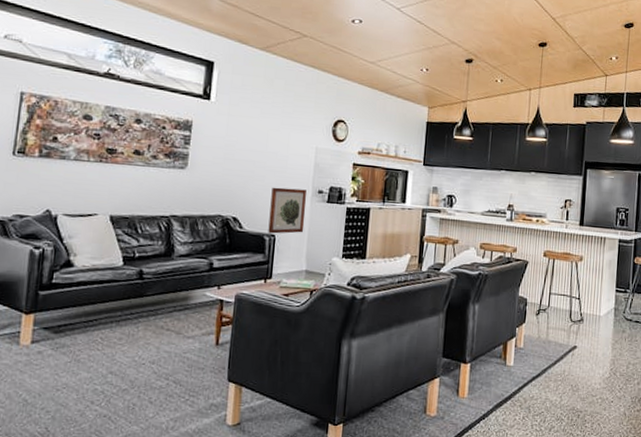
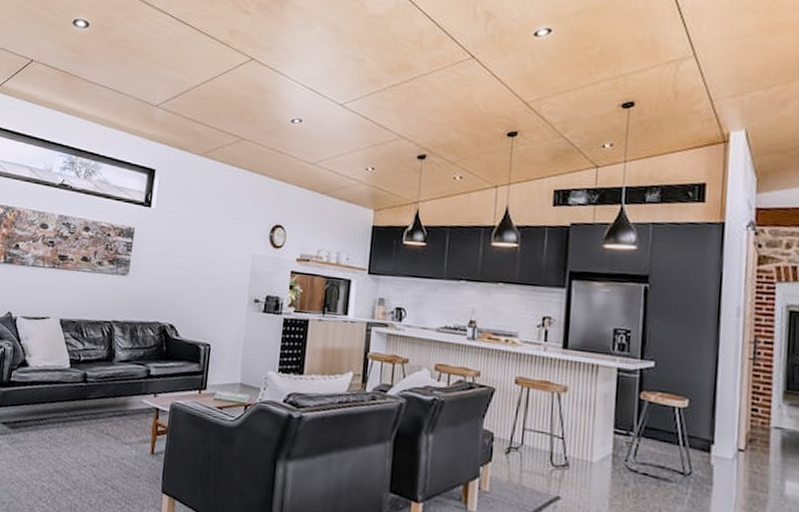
wall art: present [268,187,306,234] -> none [203,295,242,344]

